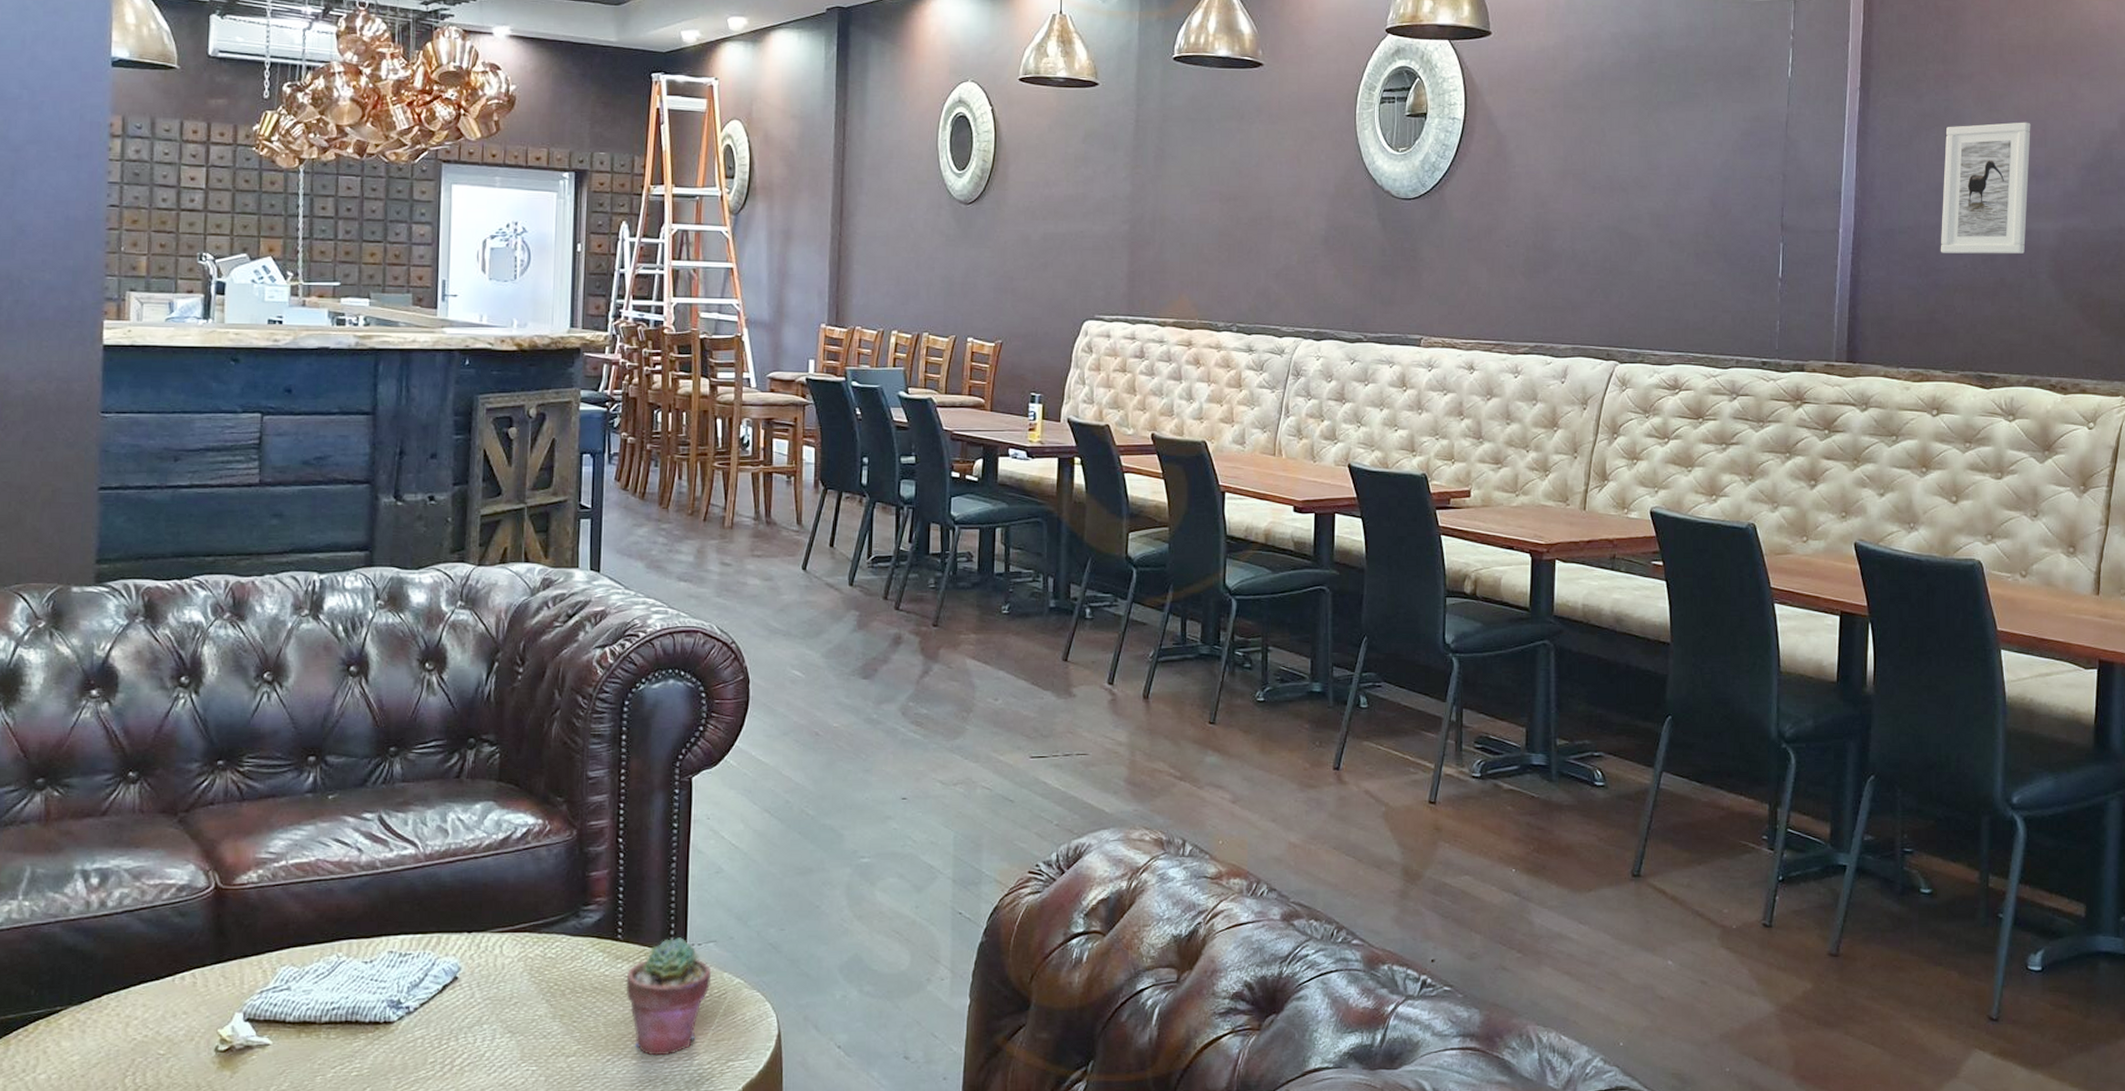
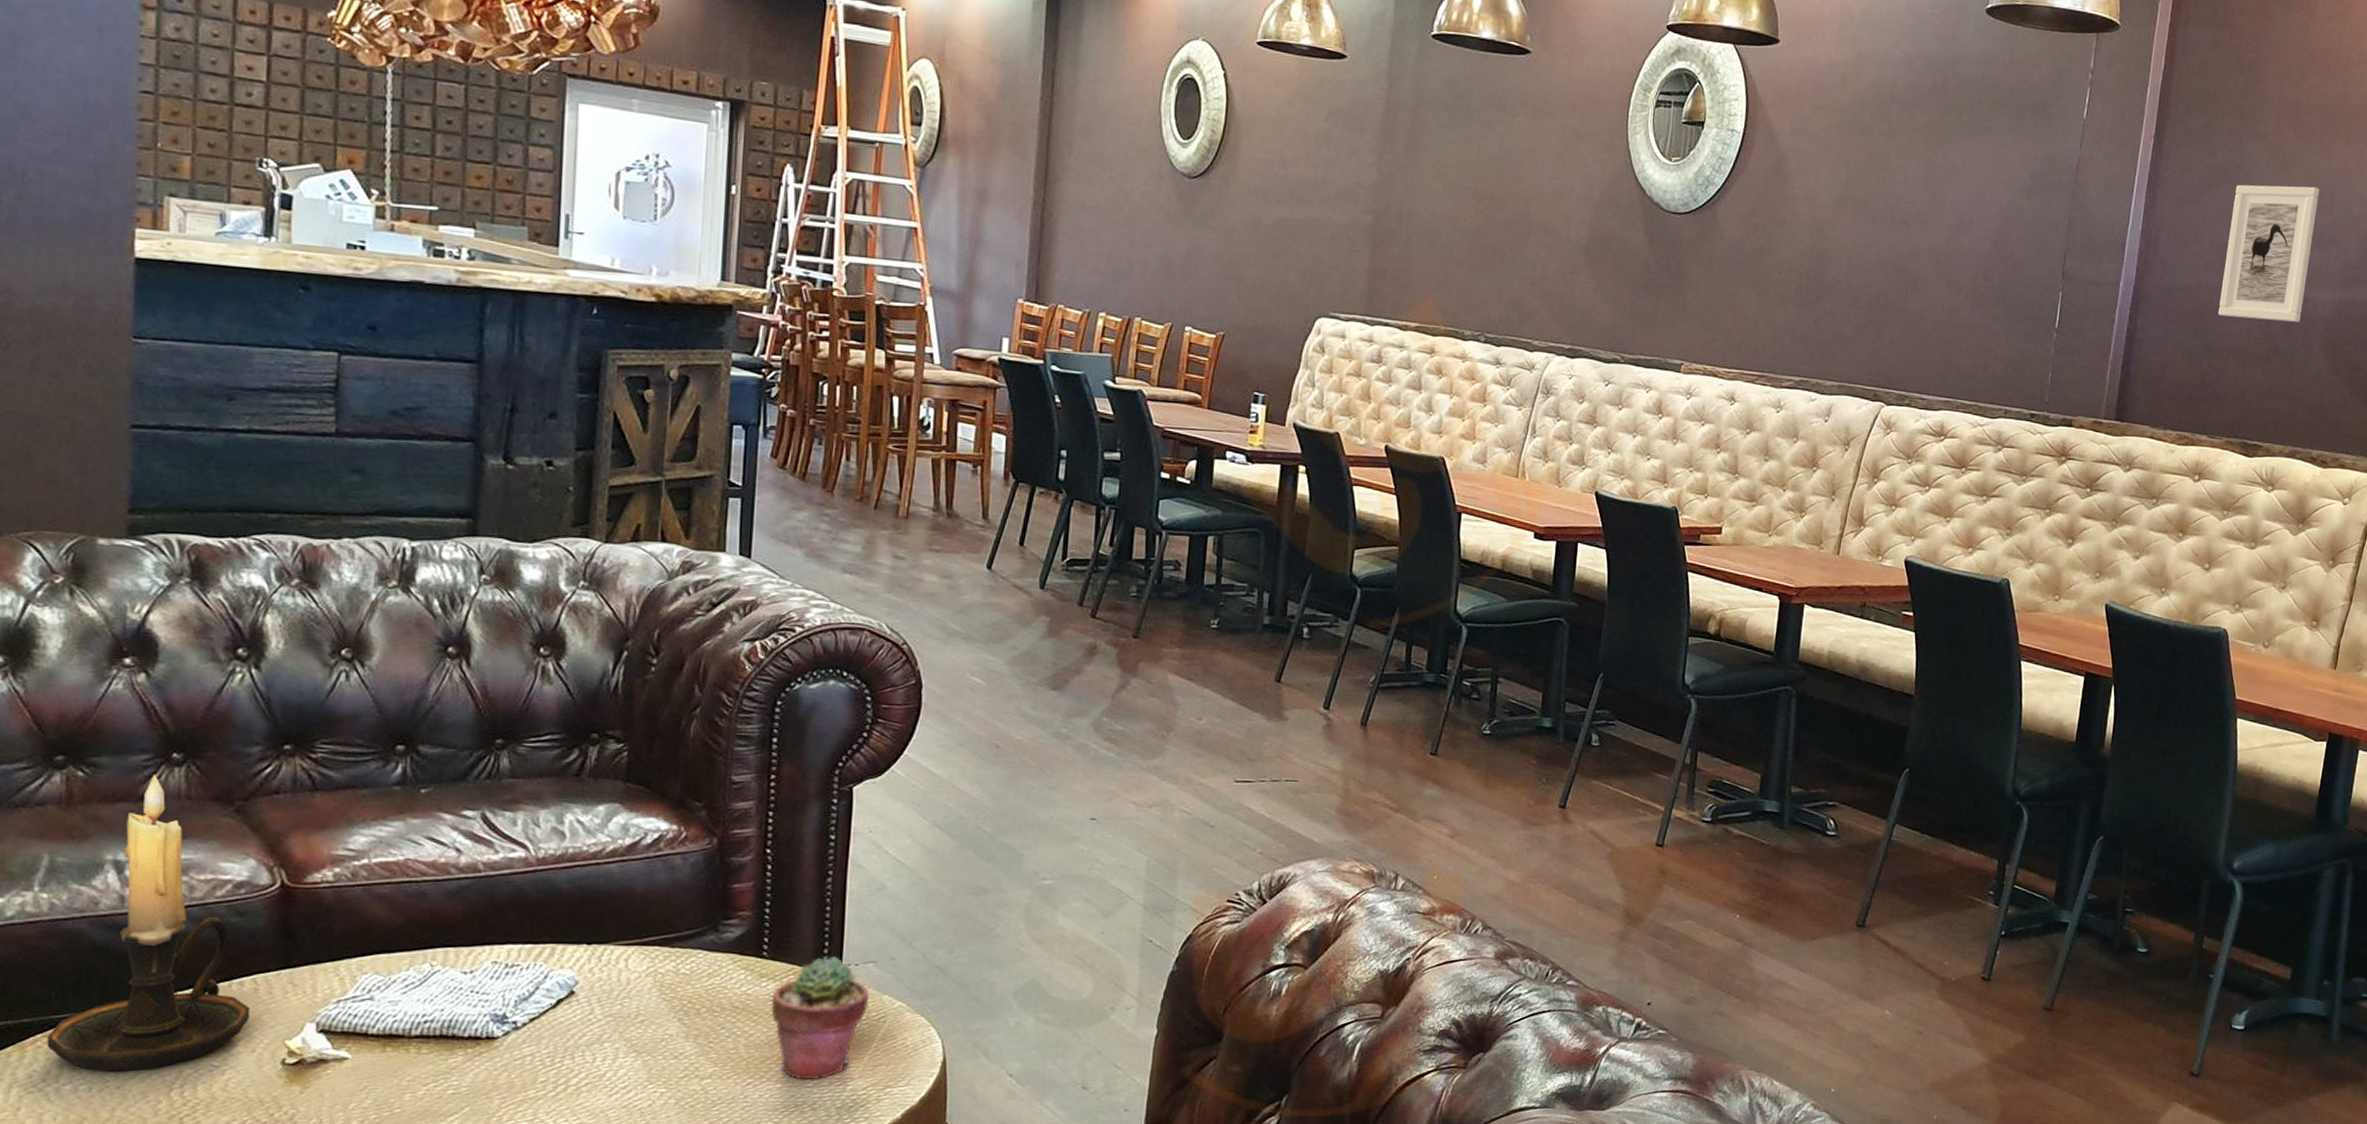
candle holder: none [27,792,190,1061] -> present [47,775,251,1072]

